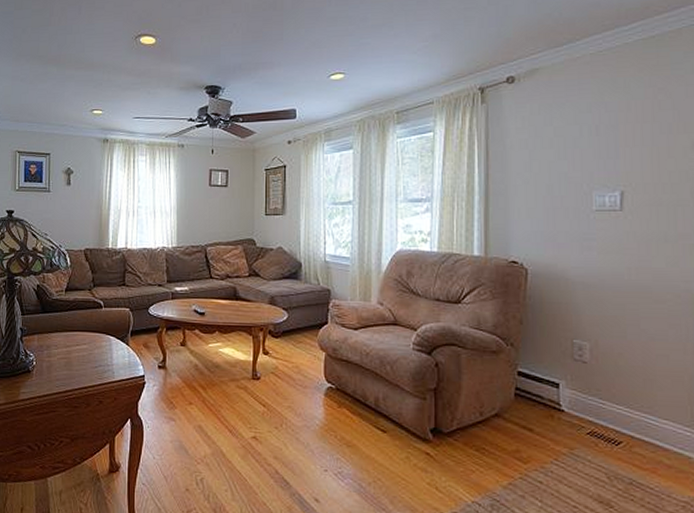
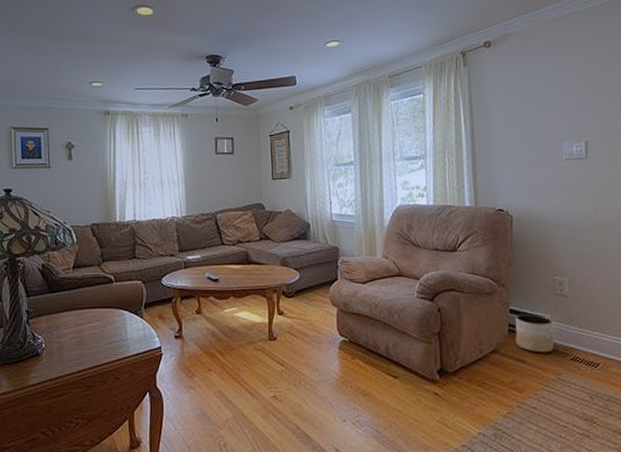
planter: none [523,378,569,424] -> present [515,314,555,353]

